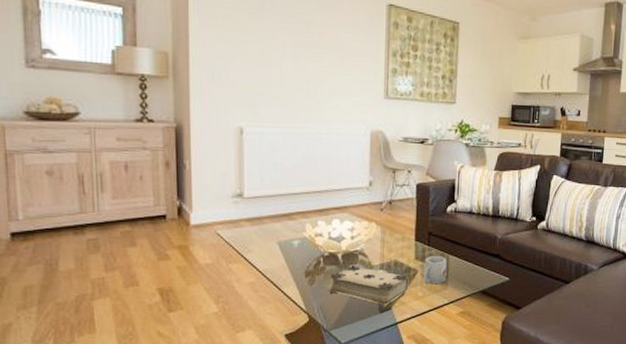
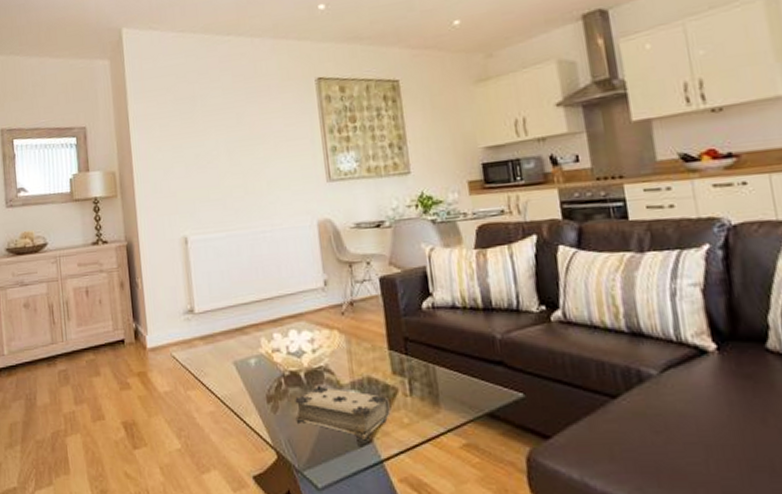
mug: present [423,255,447,284] -> none [405,367,437,407]

